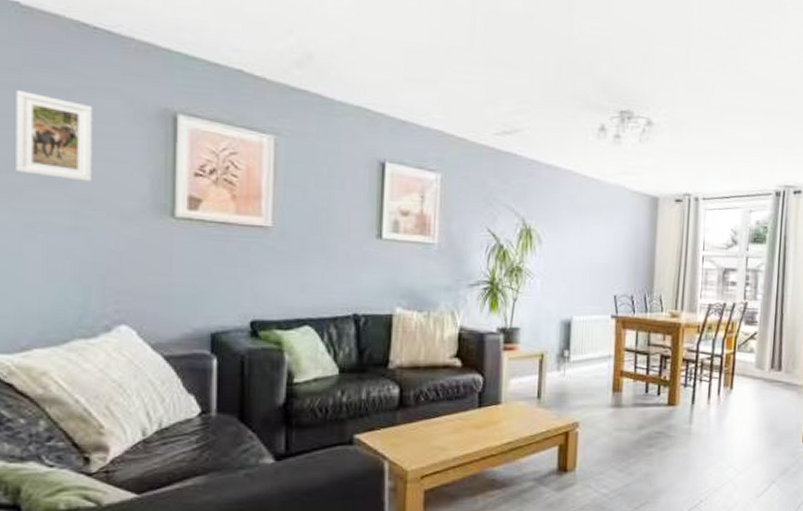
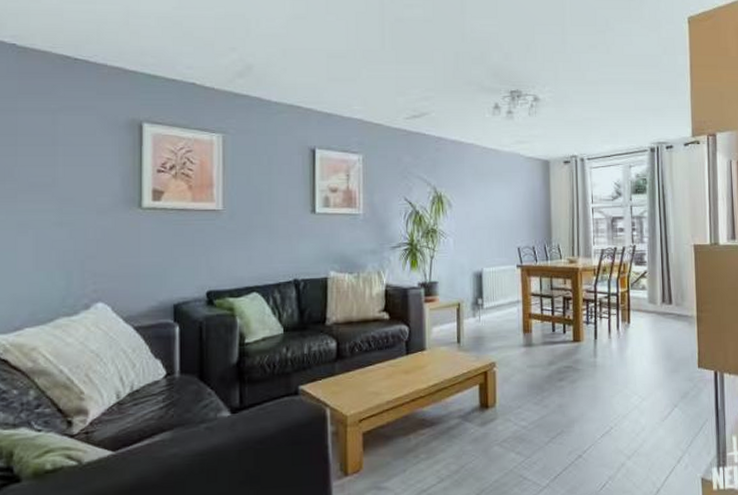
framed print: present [16,90,93,182] -> none [12,114,74,184]

